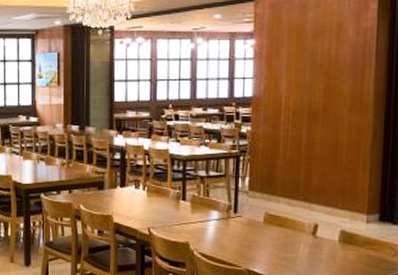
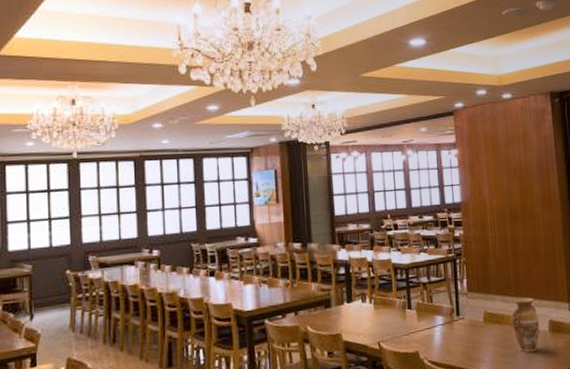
vase: none [295,203,329,260] -> present [511,297,540,352]

